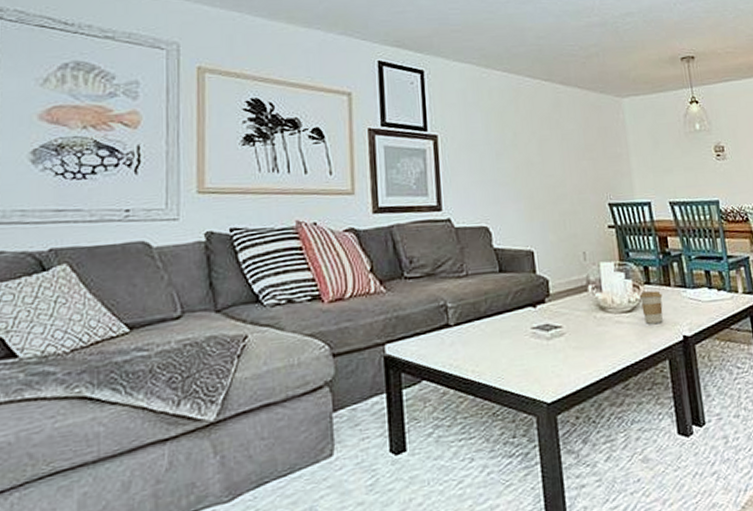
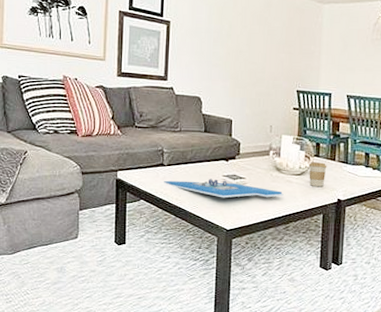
board game: none [452,333,616,360] -> present [164,178,285,198]

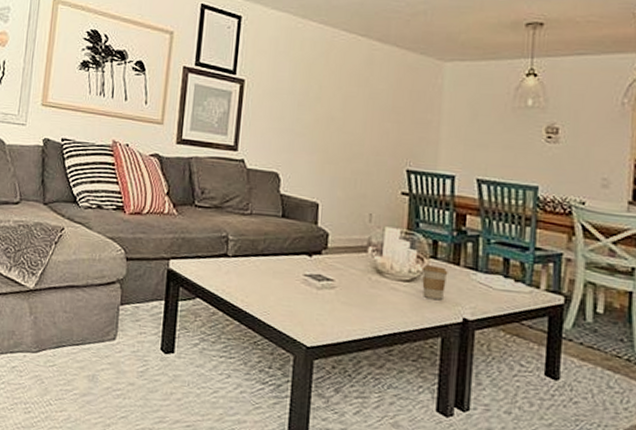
board game: present [164,178,285,198] -> none [227,275,388,309]

